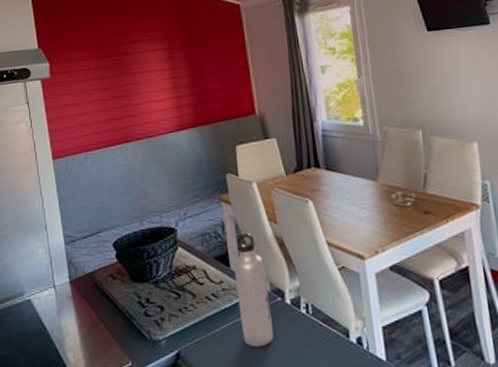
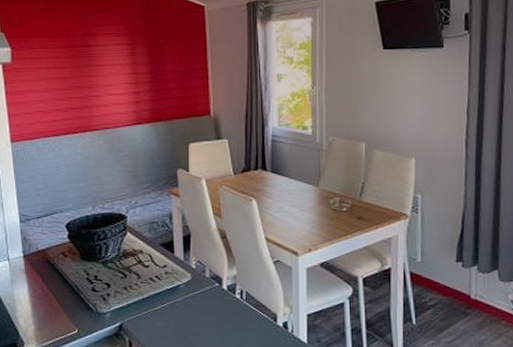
water bottle: present [234,233,274,348] -> none [178,225,209,325]

